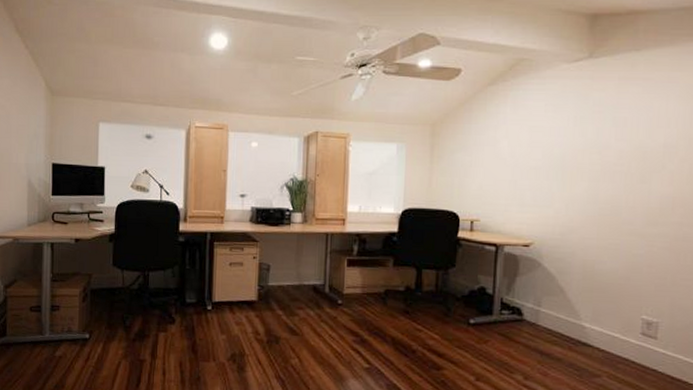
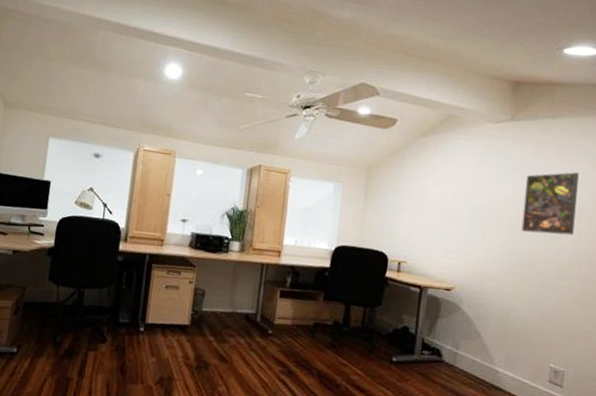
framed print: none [605,109,669,178] -> present [521,172,579,236]

